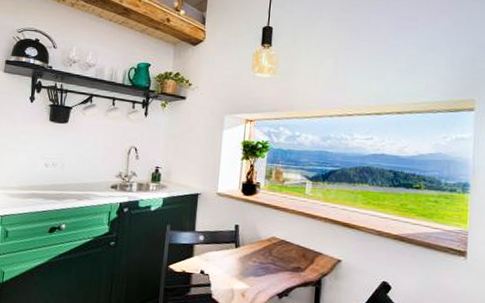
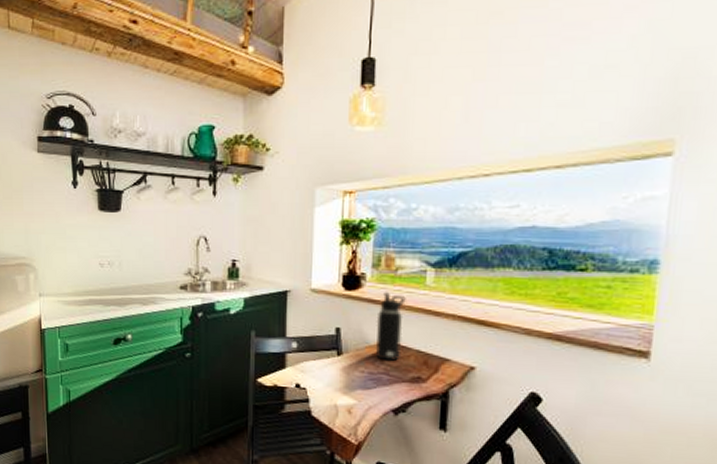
water bottle: none [265,197,290,254] -> present [375,291,406,362]

